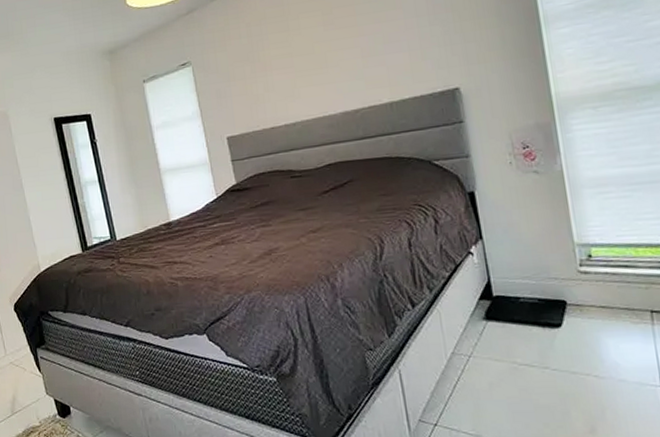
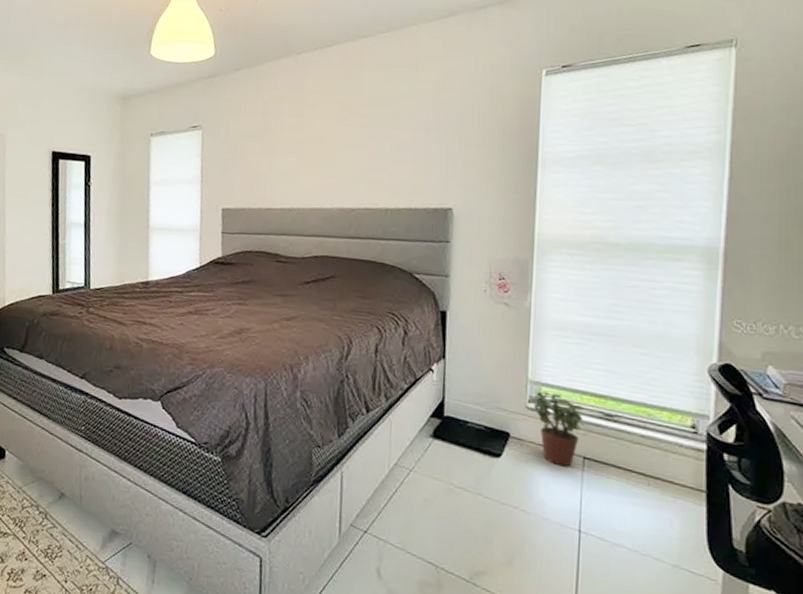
potted plant: none [581,252,646,325] -> present [530,391,585,467]

